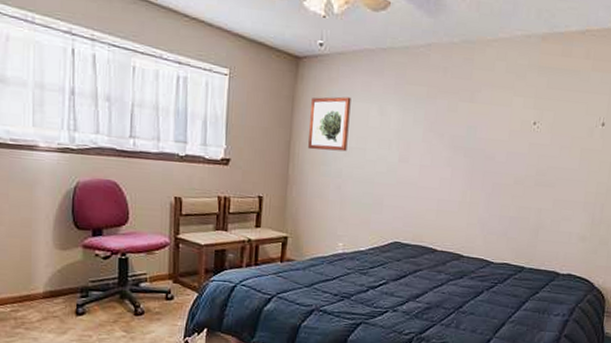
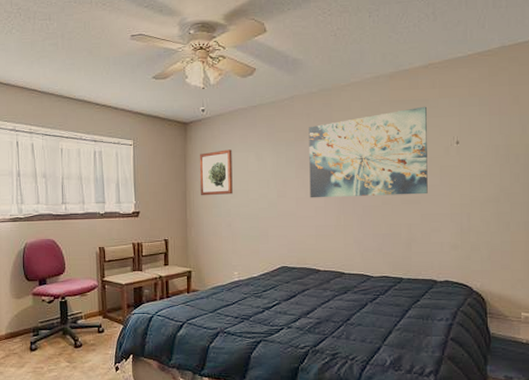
wall art: none [435,78,577,178] -> present [309,106,428,198]

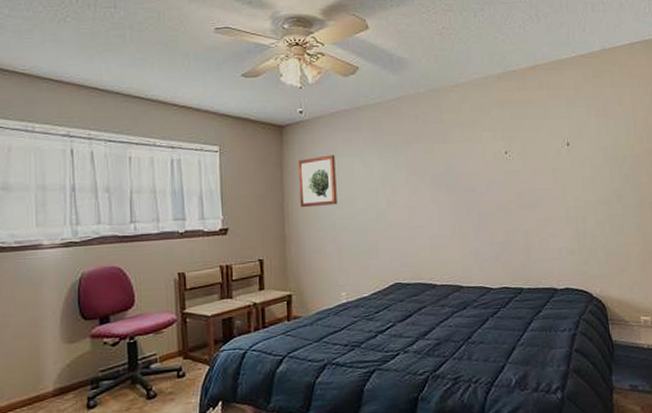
wall art: present [309,106,428,198] -> none [417,108,543,206]

